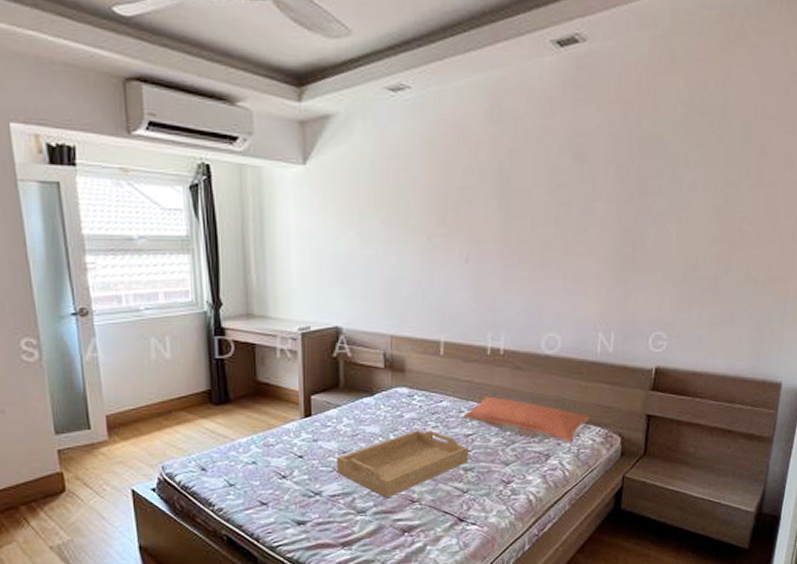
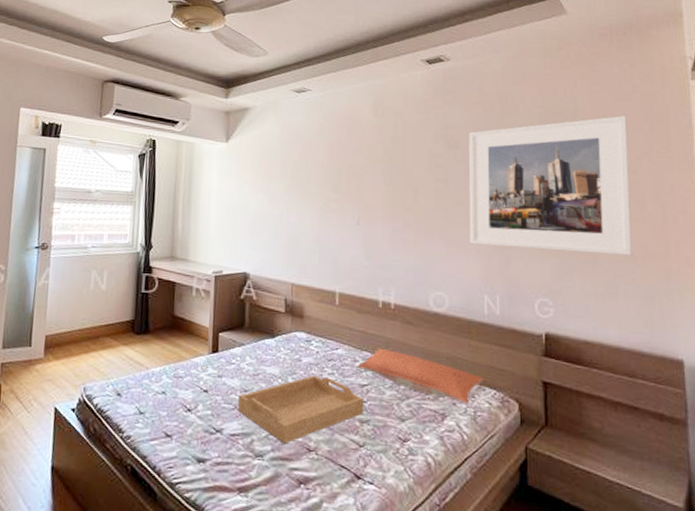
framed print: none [589,113,779,281] -> present [469,115,633,257]

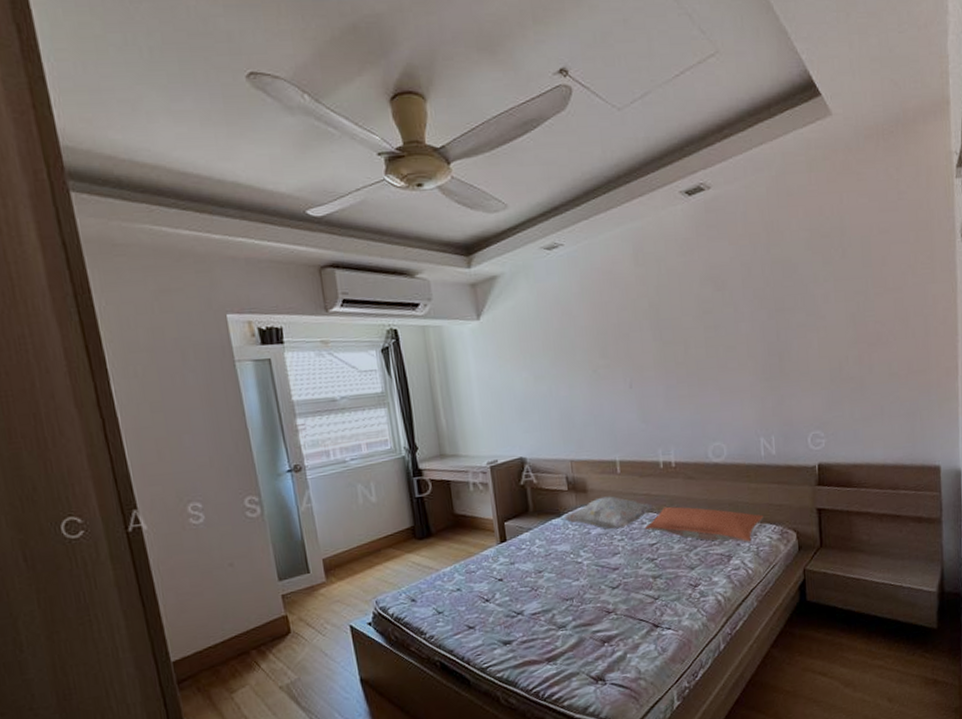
serving tray: present [238,375,364,444] -> none [534,543,656,612]
decorative pillow: none [277,325,370,362] -> present [564,496,656,530]
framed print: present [469,115,633,257] -> none [736,228,897,389]

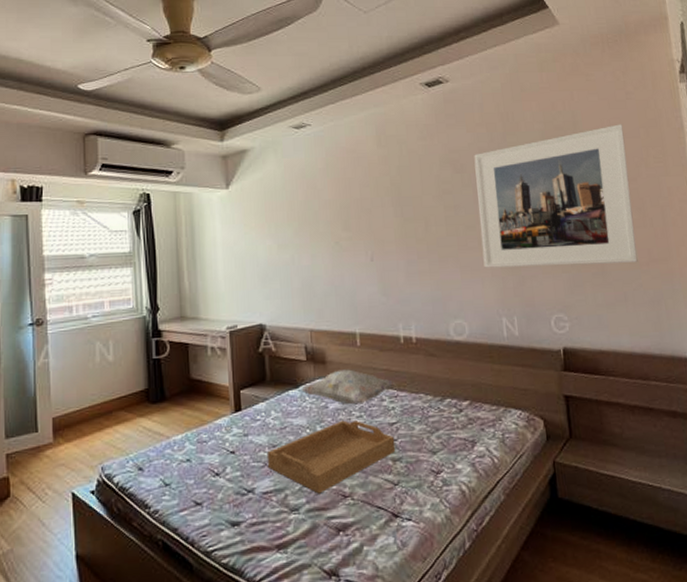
serving tray: none [534,543,656,612] -> present [268,420,396,494]
pillow: present [646,506,764,543] -> none [385,383,509,428]
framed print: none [736,228,897,389] -> present [474,124,638,268]

